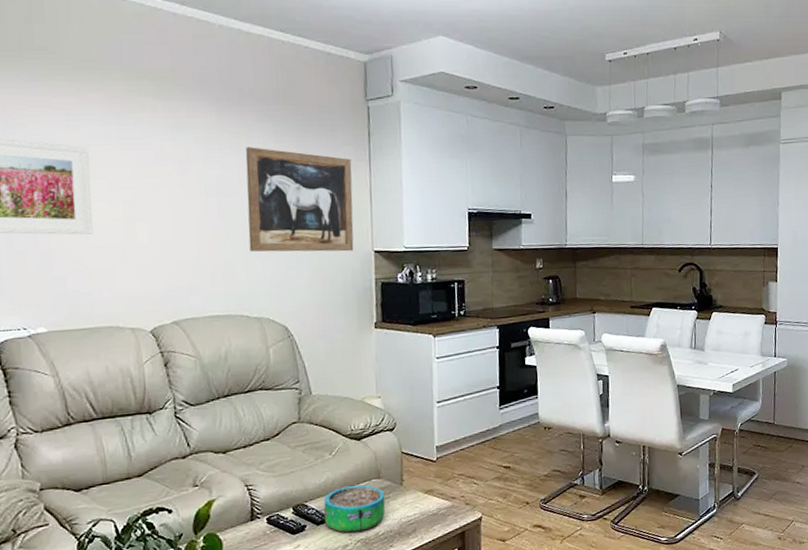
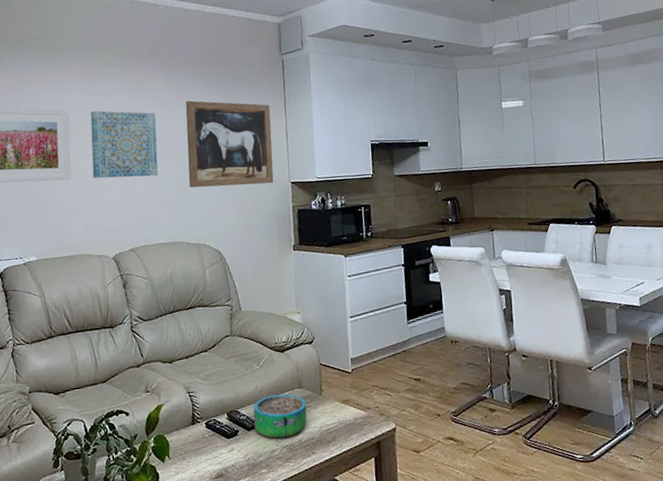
wall art: none [118,149,210,236] -> present [90,110,158,179]

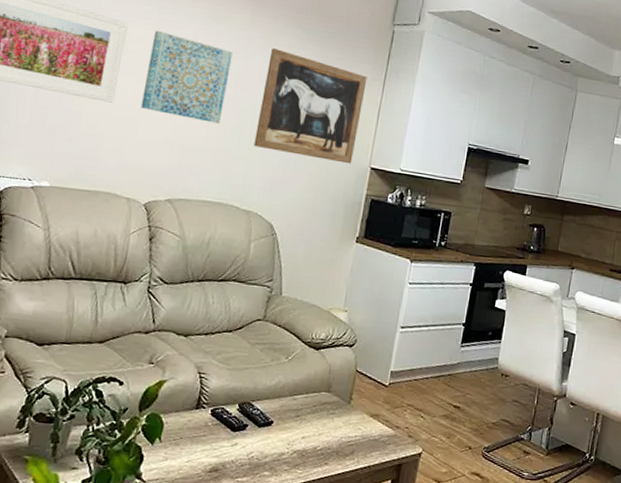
decorative bowl: present [253,394,307,439] -> none [266,393,331,444]

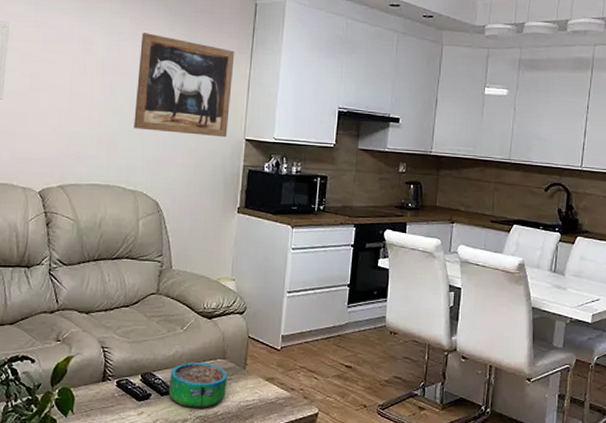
wall art: present [140,30,233,124] -> none [27,26,107,110]
decorative bowl: none [266,393,331,444] -> present [168,361,228,409]

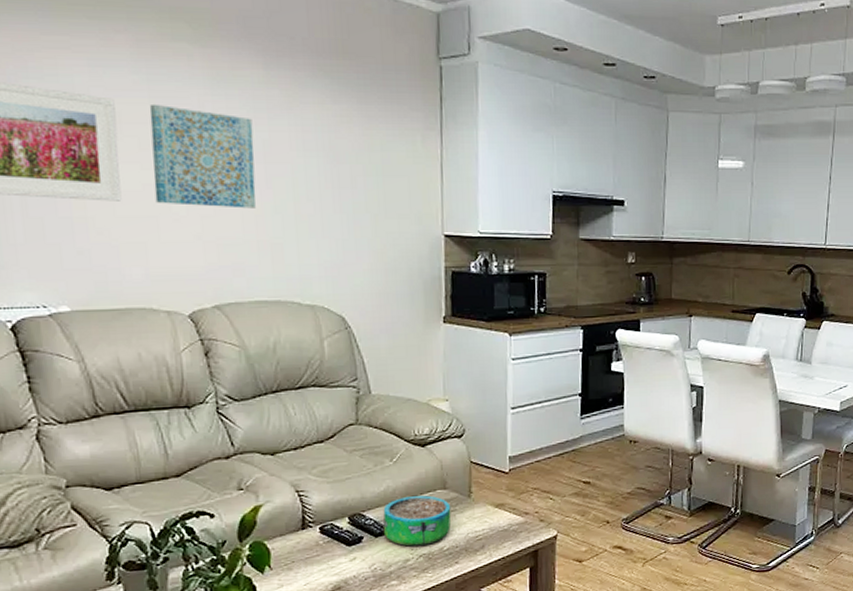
wall art: none [27,26,107,110] -> present [149,103,256,209]
wall art: present [133,33,235,138] -> none [297,107,422,235]

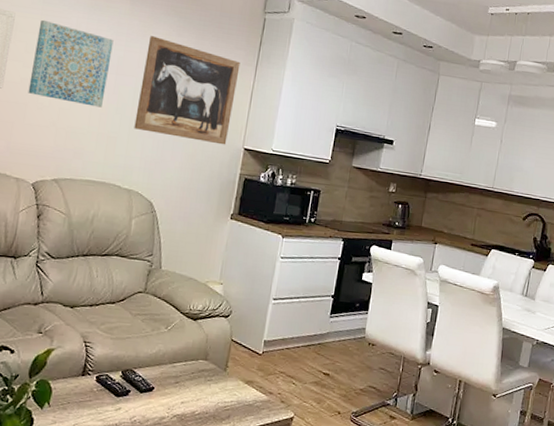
wall art: none [297,107,422,235] -> present [134,36,240,145]
decorative bowl: present [383,495,451,547] -> none [147,361,208,408]

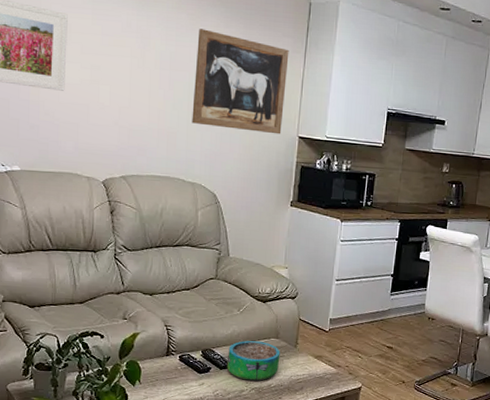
wall art: present [28,19,114,108] -> none [88,19,164,104]
decorative bowl: none [147,361,208,408] -> present [226,340,280,382]

